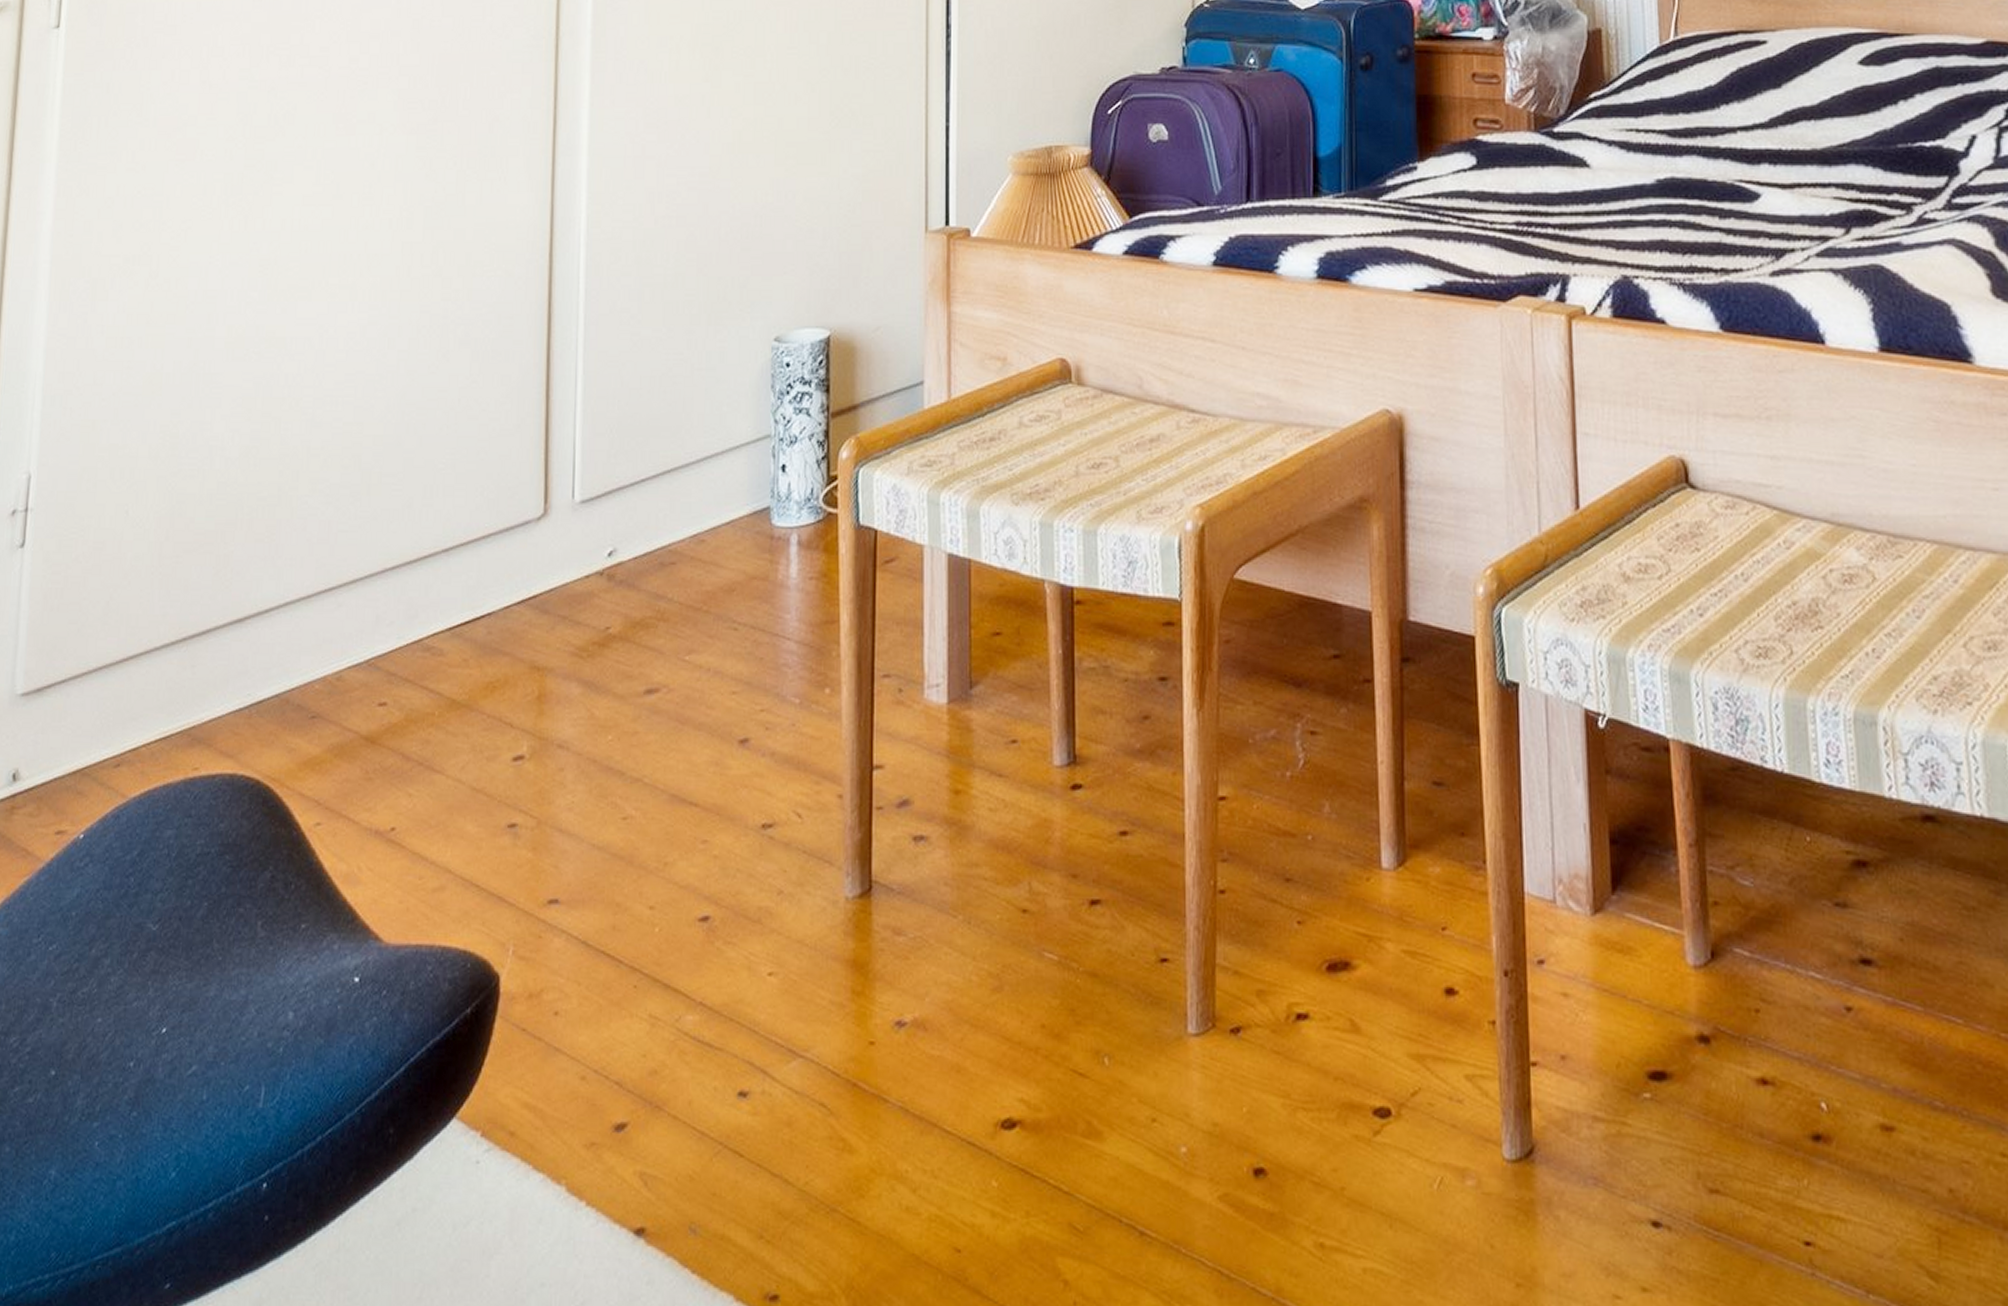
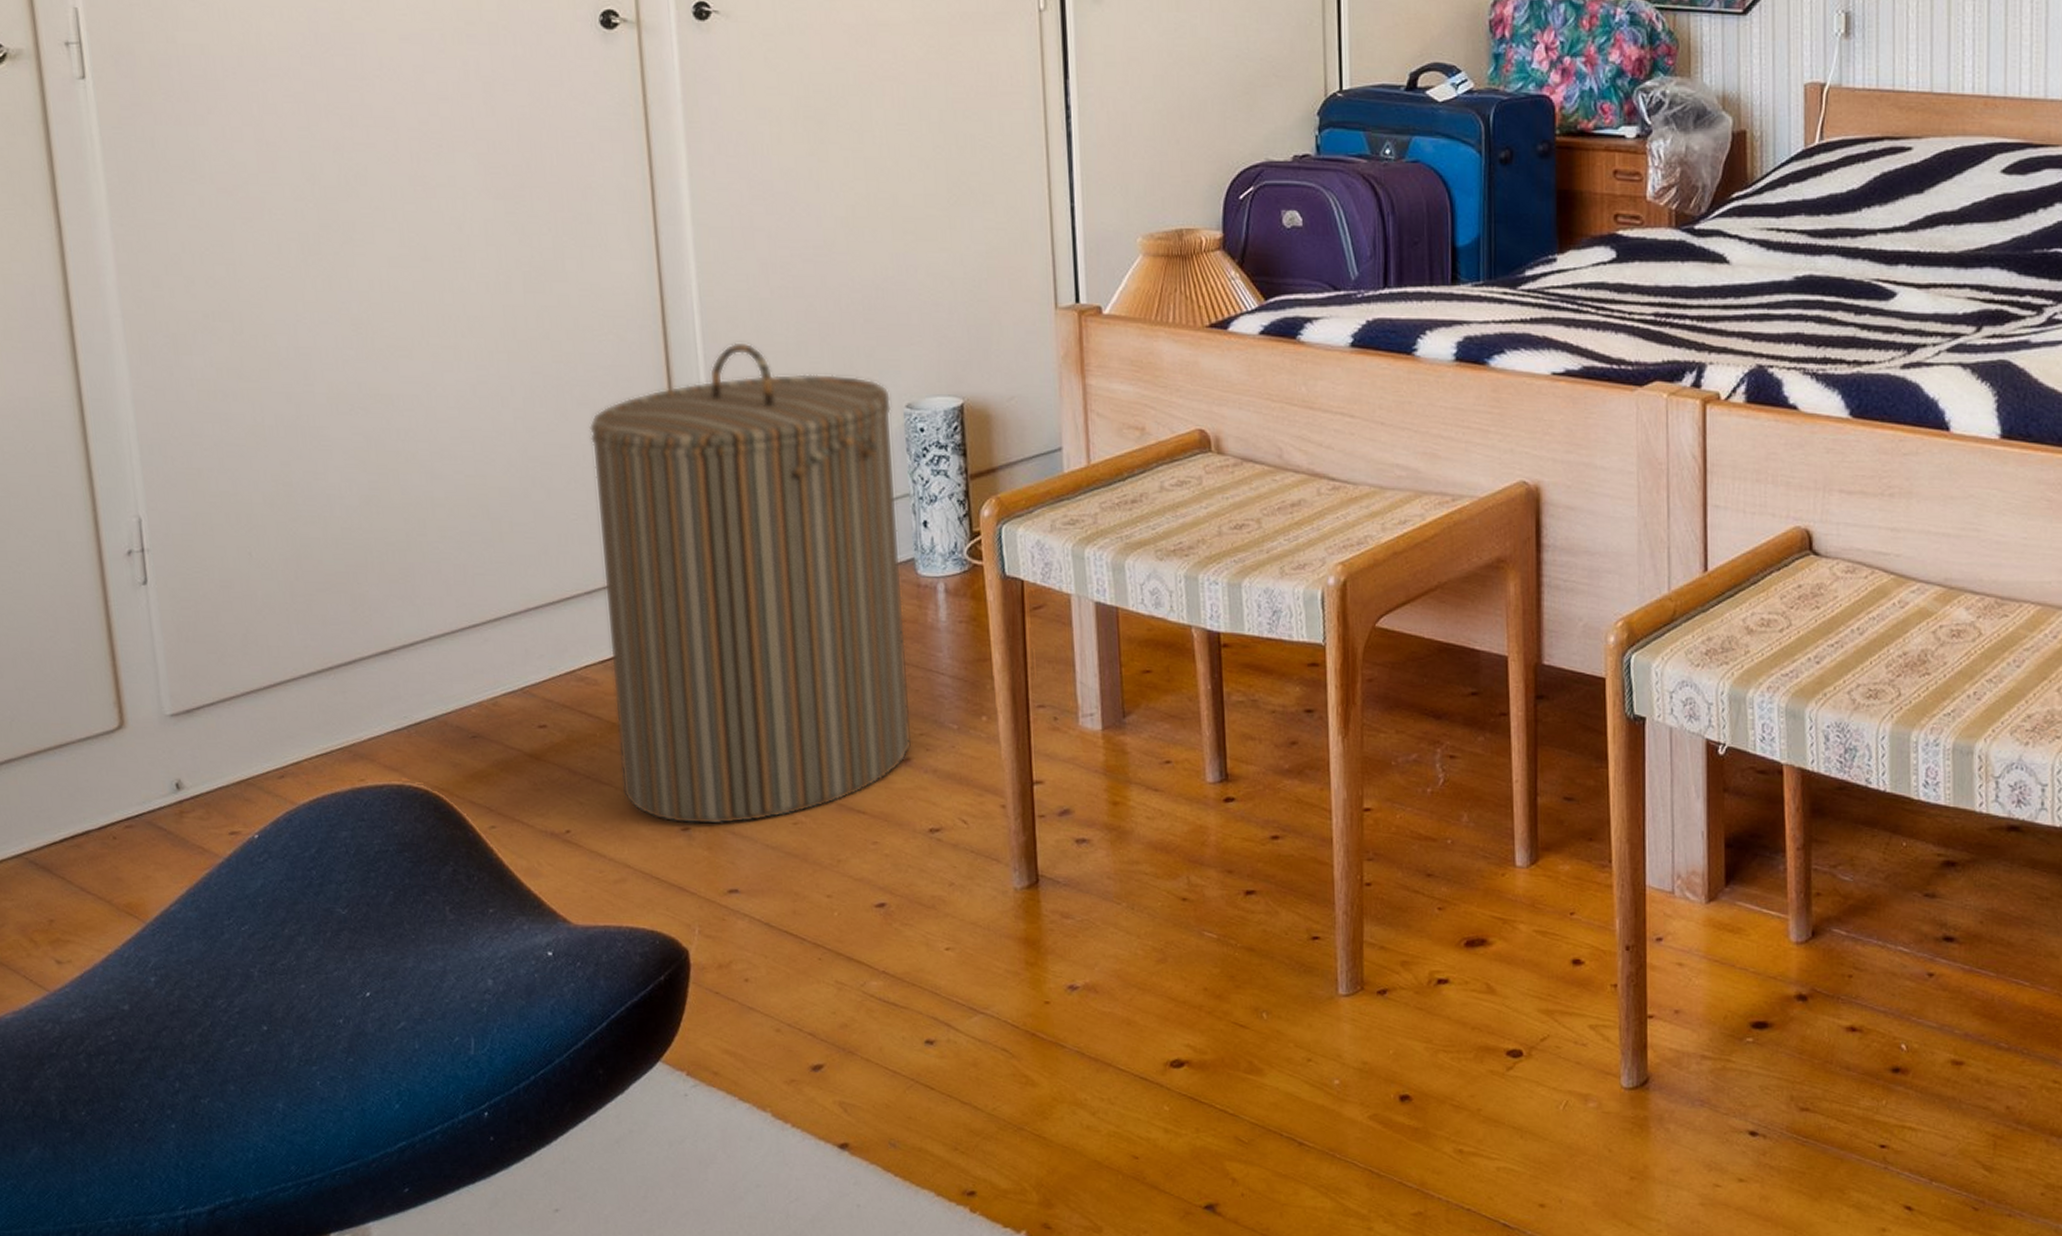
laundry hamper: none [453,275,761,821] -> present [588,342,912,825]

